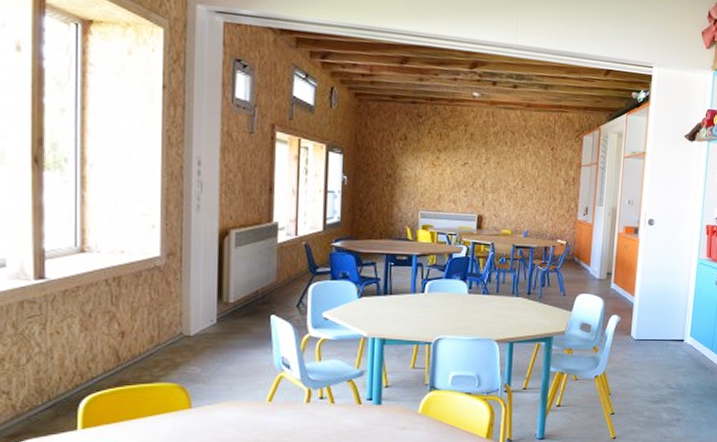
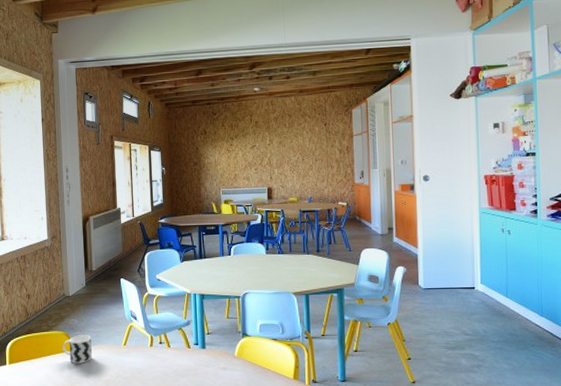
cup: none [174,388,220,426] -> present [63,335,92,363]

